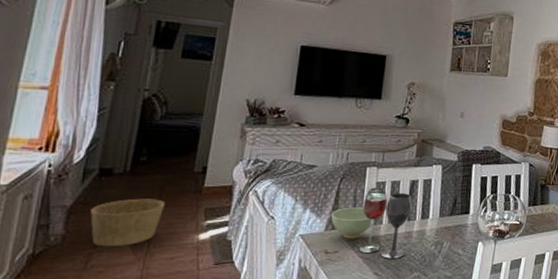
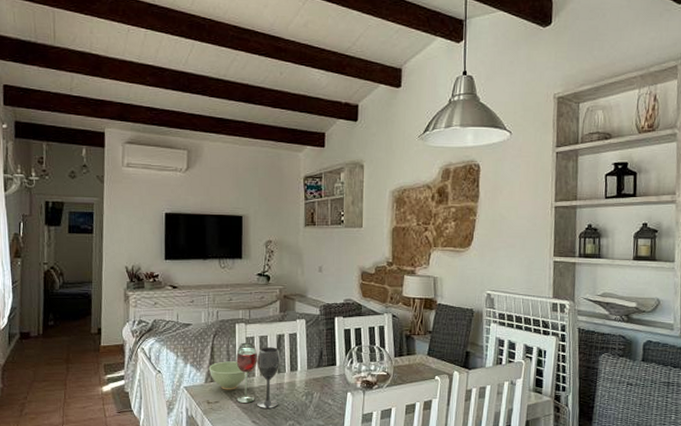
basket: present [90,198,166,247] -> none [19,357,73,398]

